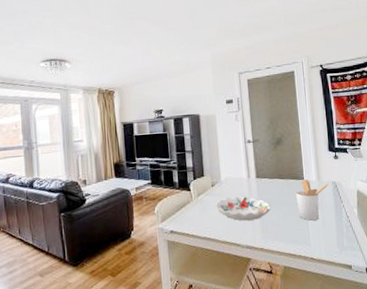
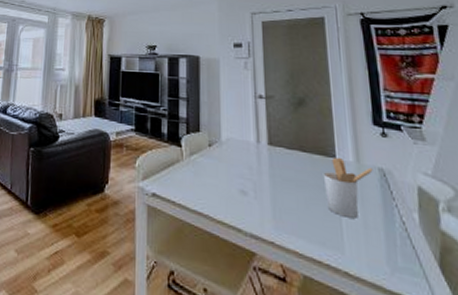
decorative bowl: present [214,196,271,221] -> none [211,163,287,201]

